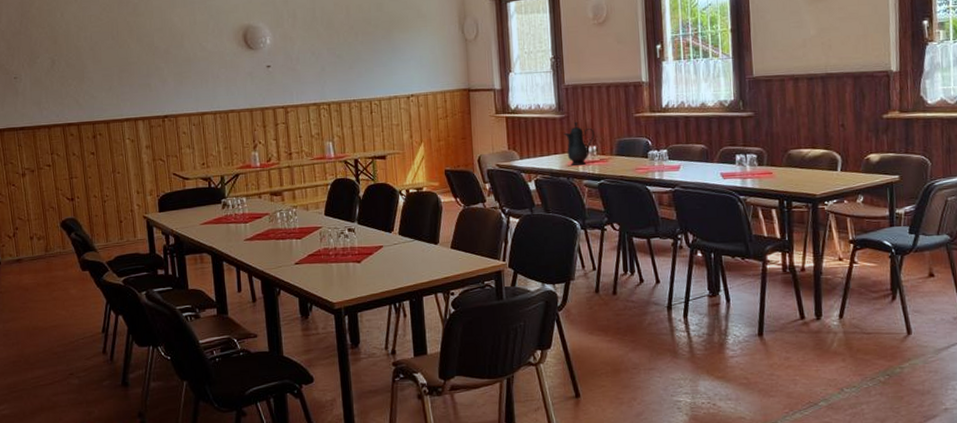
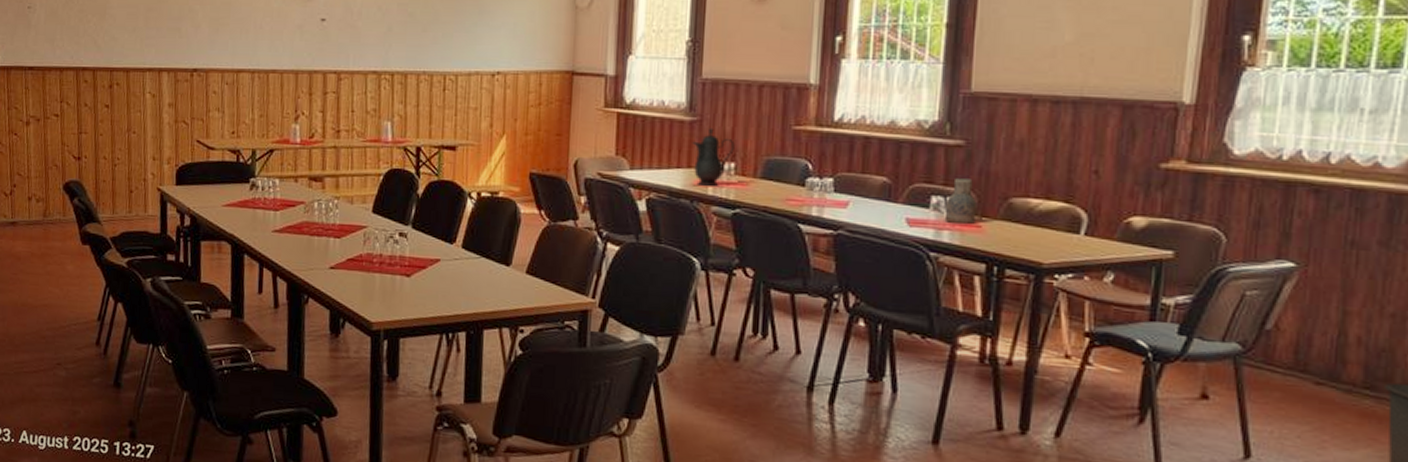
pitcher: none [746,139,769,173] -> present [944,178,978,224]

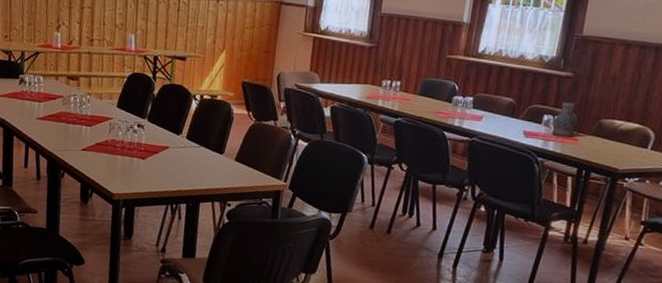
coffeepot: present [692,127,735,186] -> none [369,53,402,99]

